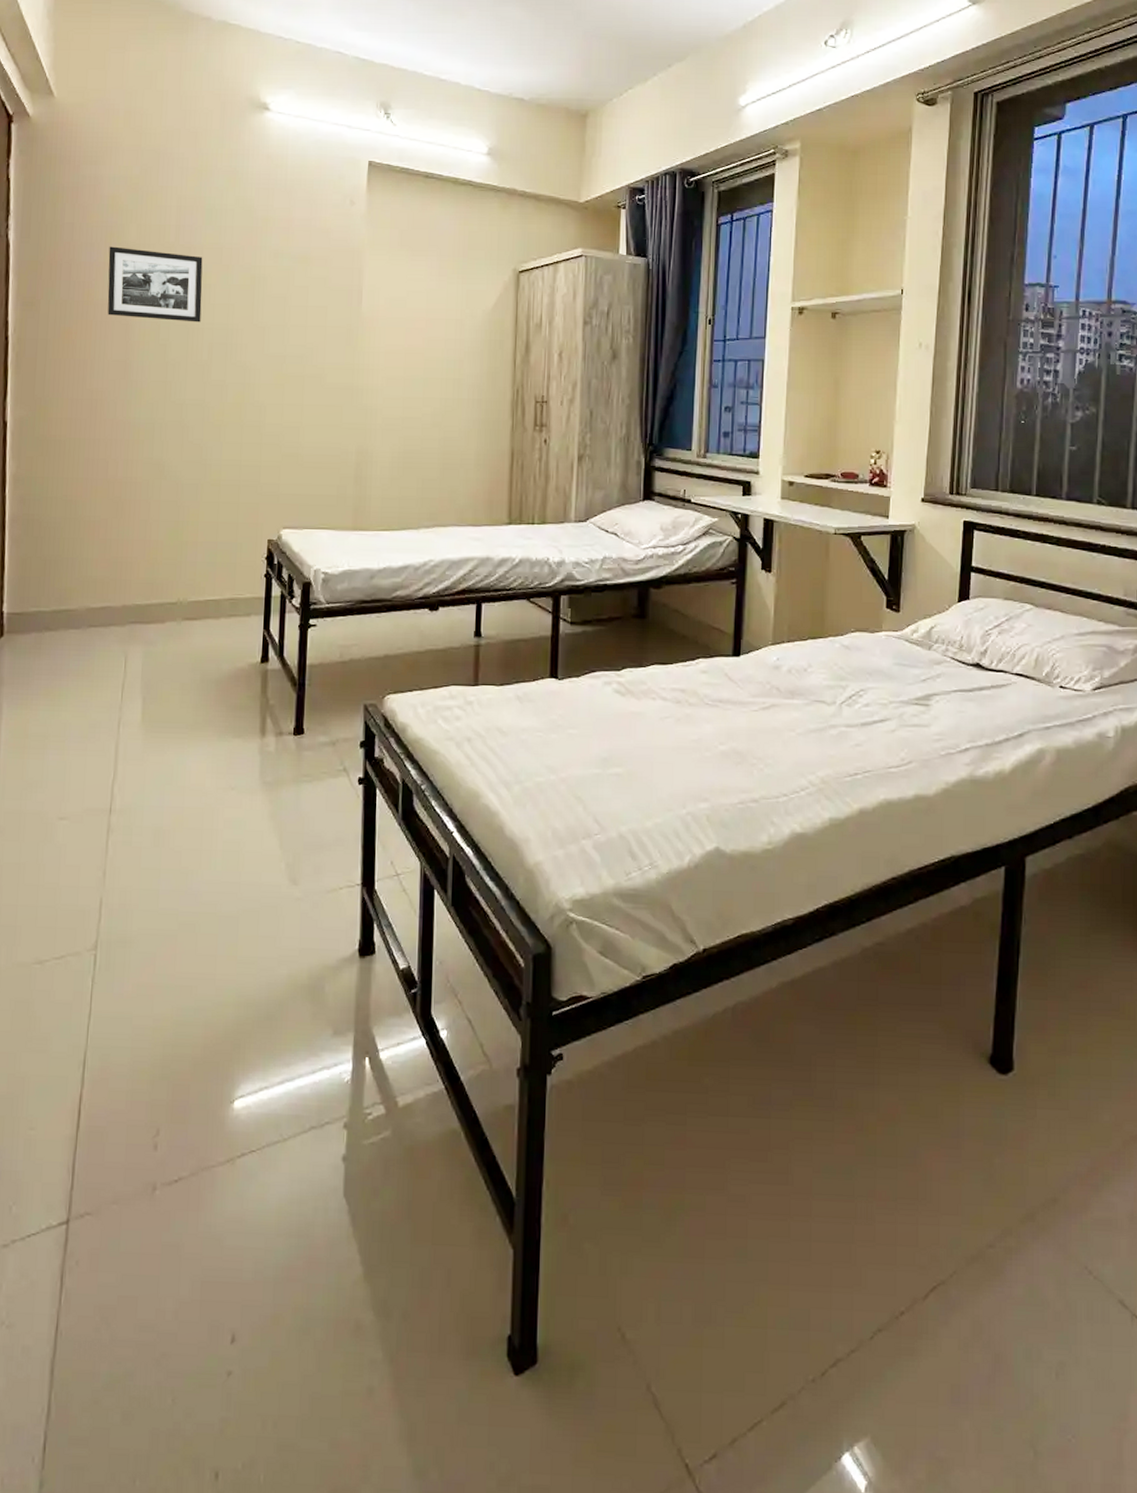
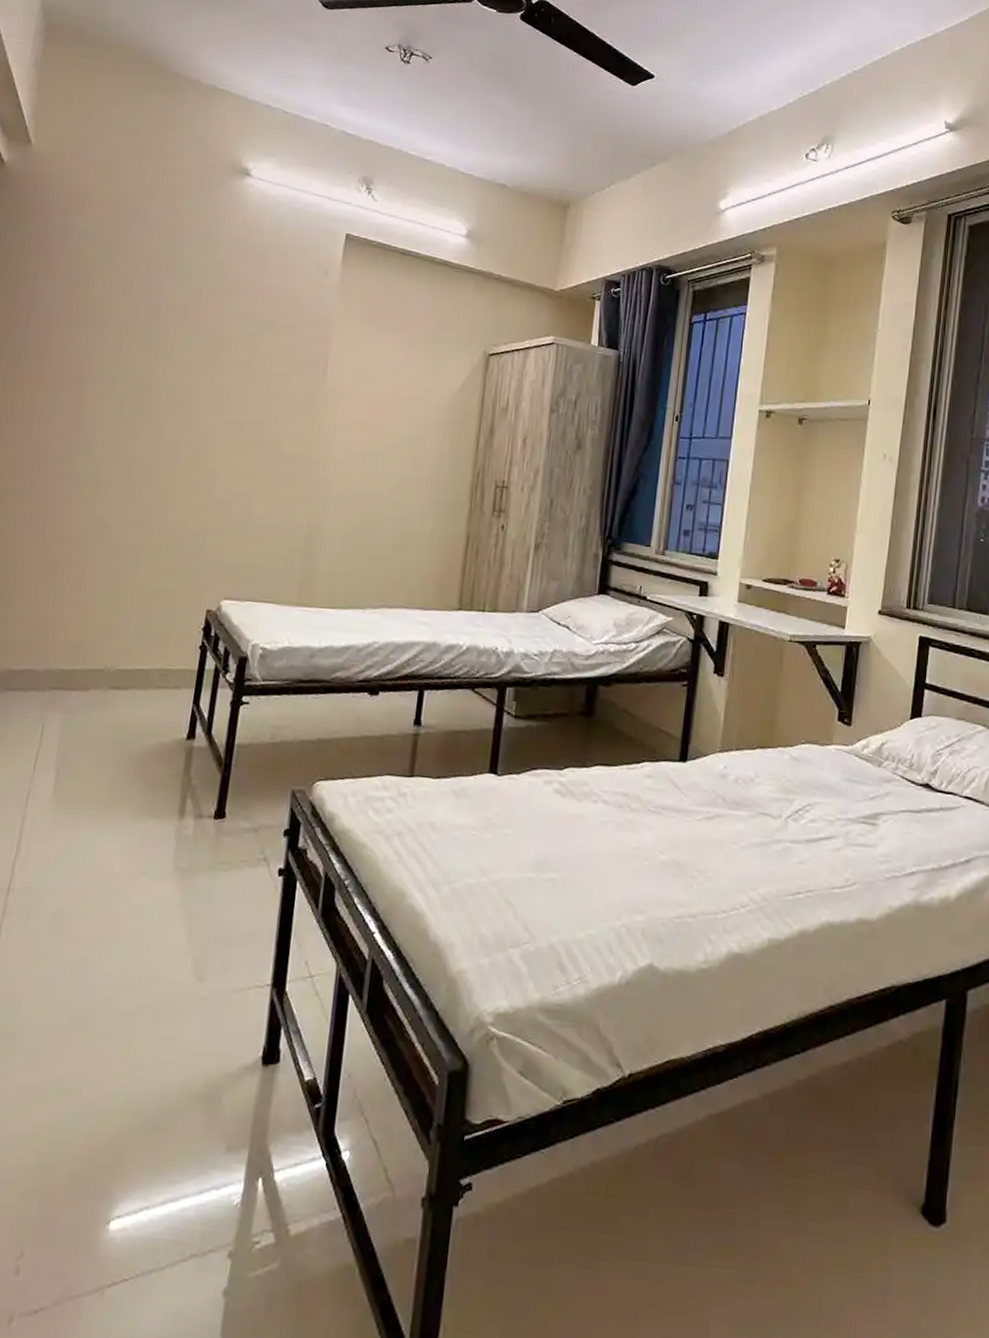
picture frame: present [107,246,203,323] -> none [63,298,168,382]

